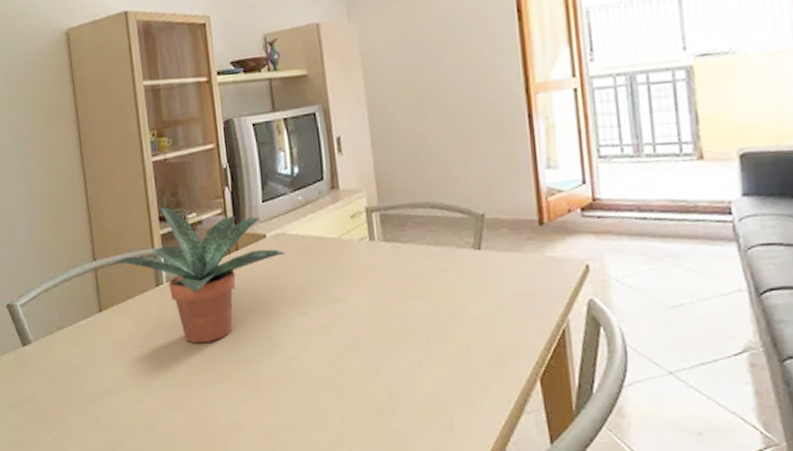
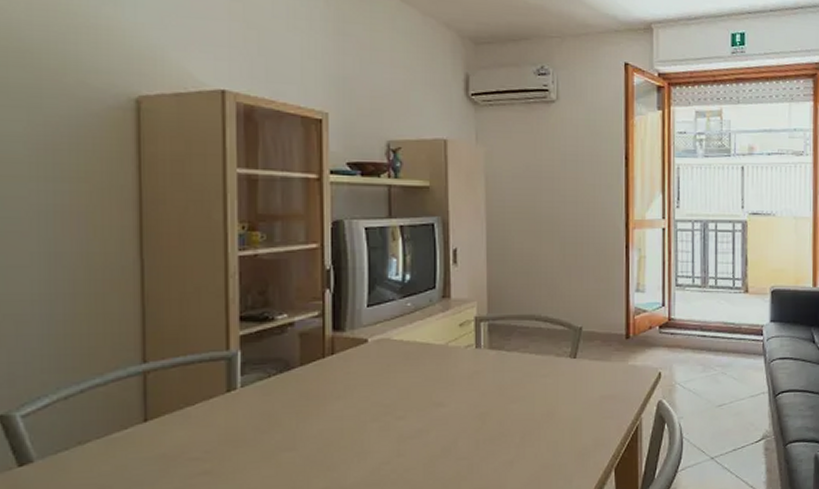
potted plant: present [116,207,287,344] -> none [176,306,389,453]

